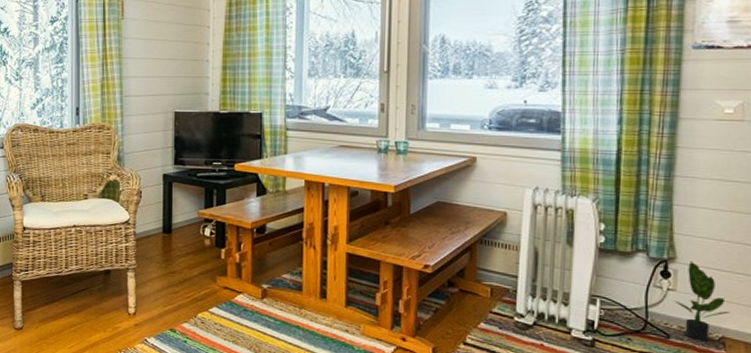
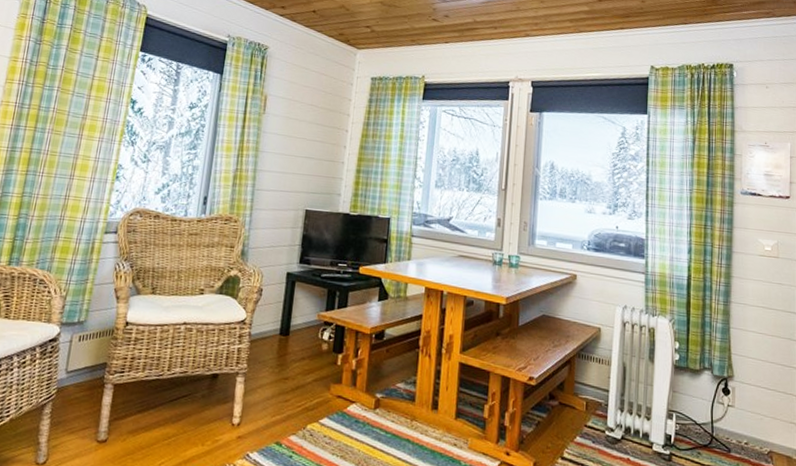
potted plant: present [673,260,730,341] -> none [732,379,775,455]

